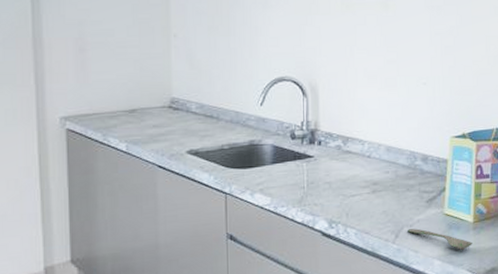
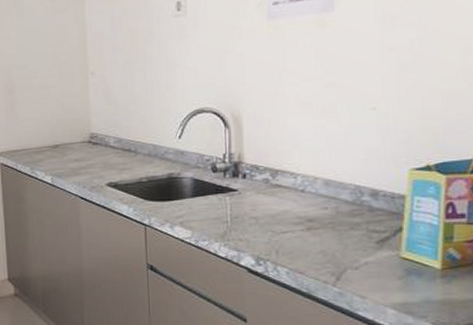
spoon: present [407,228,473,250] -> none [352,272,440,300]

